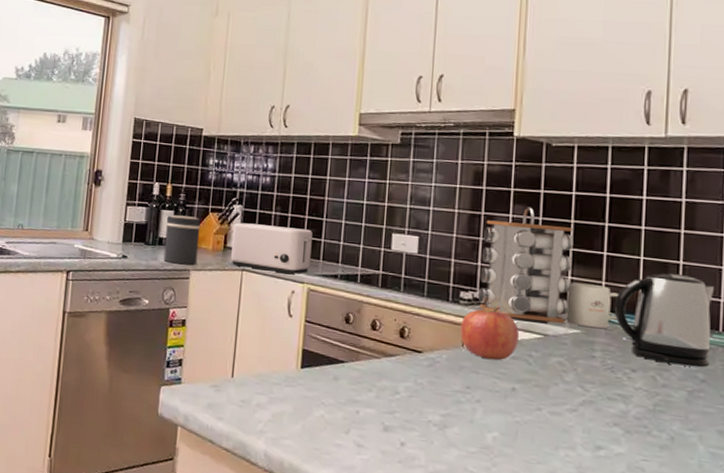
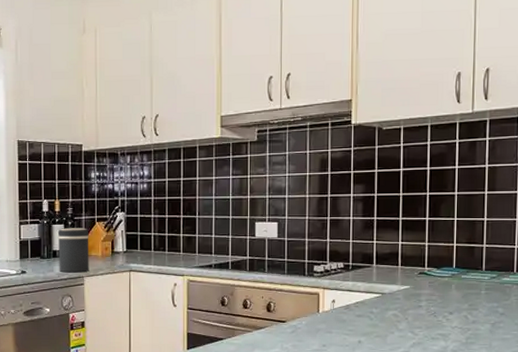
toaster: present [231,222,313,274] -> none [119,227,188,270]
fruit: present [460,306,520,361] -> none [316,274,363,320]
spice rack: present [478,207,573,324] -> none [329,186,402,284]
mug: present [566,282,619,329] -> none [398,246,439,283]
kettle: present [614,272,715,368] -> none [435,228,511,304]

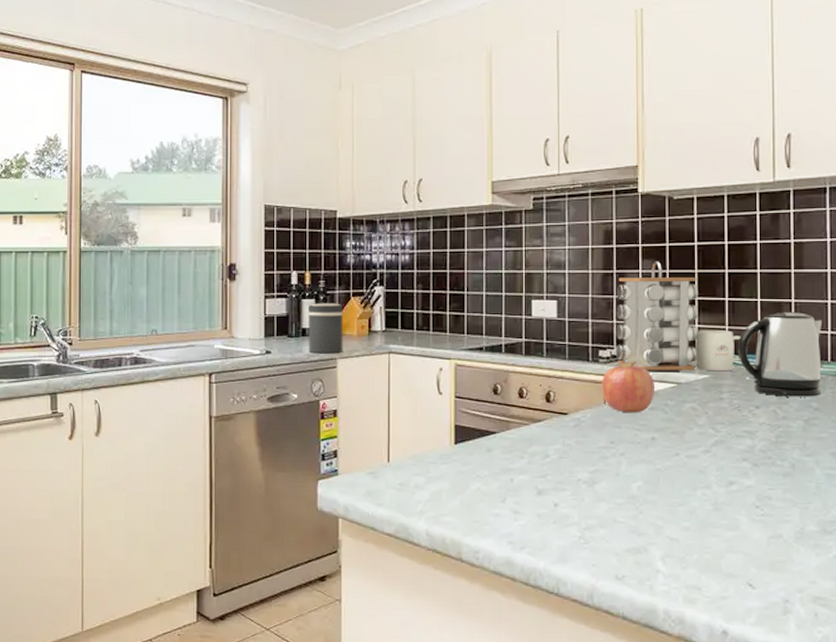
fruit: none [316,274,363,320] -> present [602,361,656,413]
spice rack: none [329,186,402,284] -> present [616,261,698,373]
mug: none [398,246,439,283] -> present [696,330,741,372]
kettle: none [435,228,511,304] -> present [737,311,823,397]

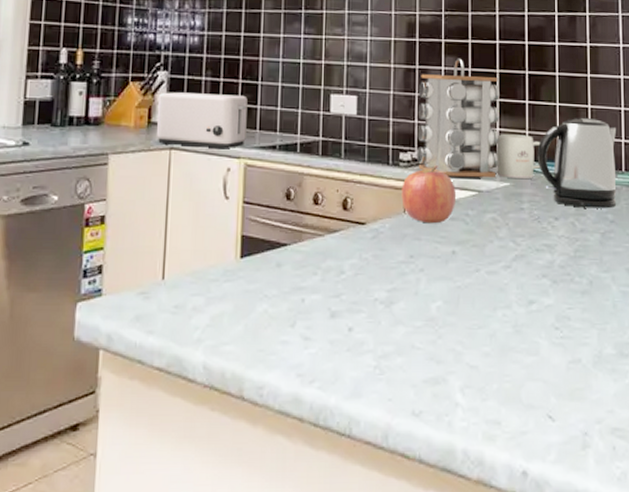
cylinder: present [308,303,343,354] -> none [75,87,120,148]
toaster: none [377,304,455,352] -> present [157,92,248,149]

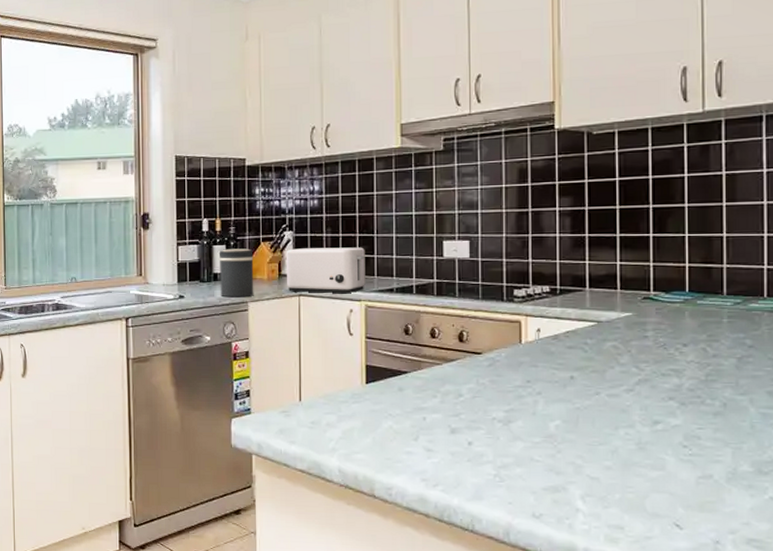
cylinder: none [75,87,120,148] -> present [220,248,254,298]
fruit: present [401,165,457,224] -> none [517,299,574,352]
spice rack: present [417,58,499,179] -> none [531,198,620,311]
mug: present [497,134,541,180] -> none [617,267,667,309]
kettle: present [537,117,617,209] -> none [663,246,758,334]

